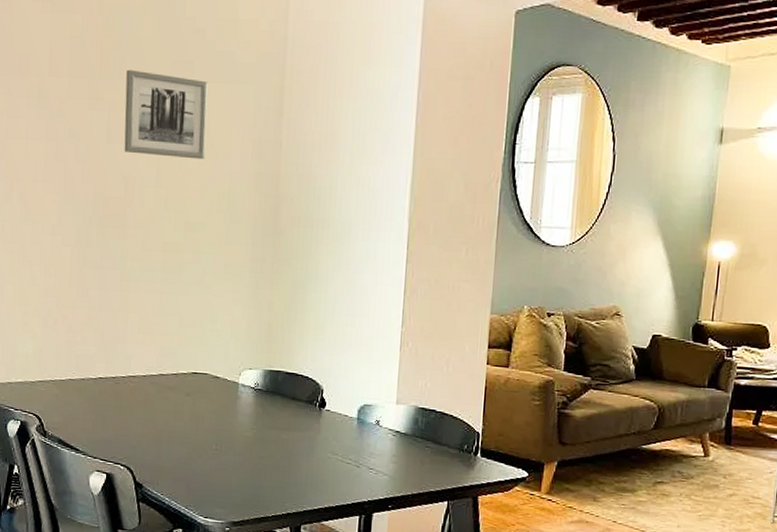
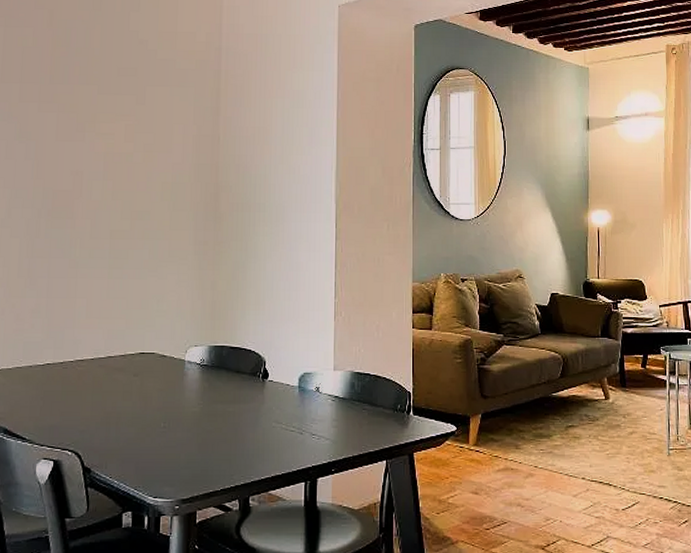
wall art: present [124,69,208,160] -> none [72,75,151,154]

